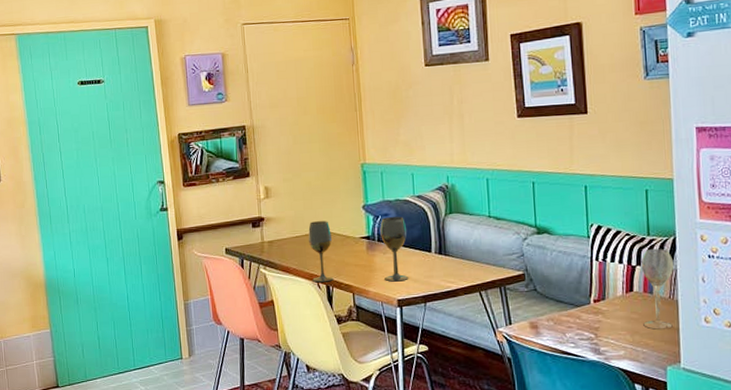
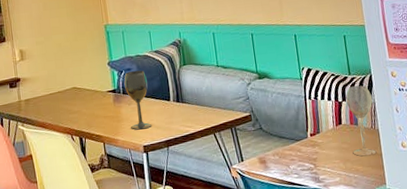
wine glass: present [308,221,334,283] -> none [61,78,86,136]

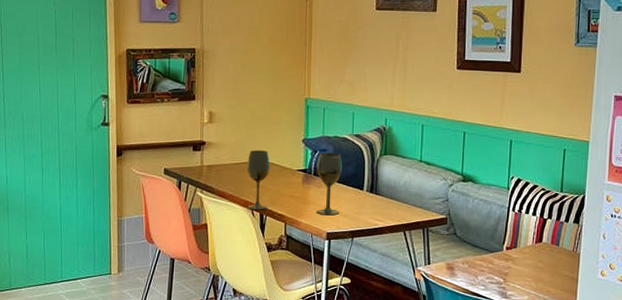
wine glass: none [61,78,86,136] -> present [247,150,270,211]
wineglass: present [345,85,377,157] -> none [547,205,581,280]

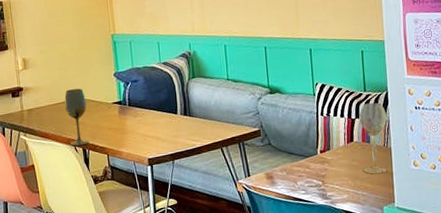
wine glass: present [317,153,343,216] -> none [130,82,158,143]
wineglass: none [547,205,581,280] -> present [359,103,387,175]

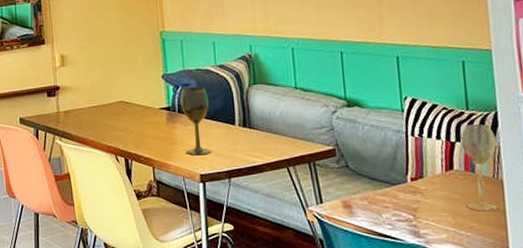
wine glass: present [64,88,90,147] -> none [106,90,133,155]
wine glass: none [130,82,158,143] -> present [181,87,212,156]

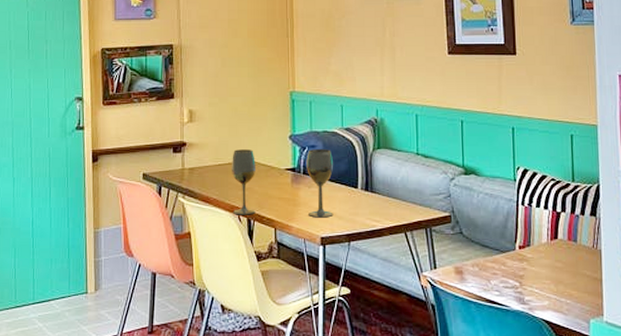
wine glass: none [106,90,133,155] -> present [232,149,256,215]
wineglass: present [460,124,499,213] -> none [565,196,598,281]

